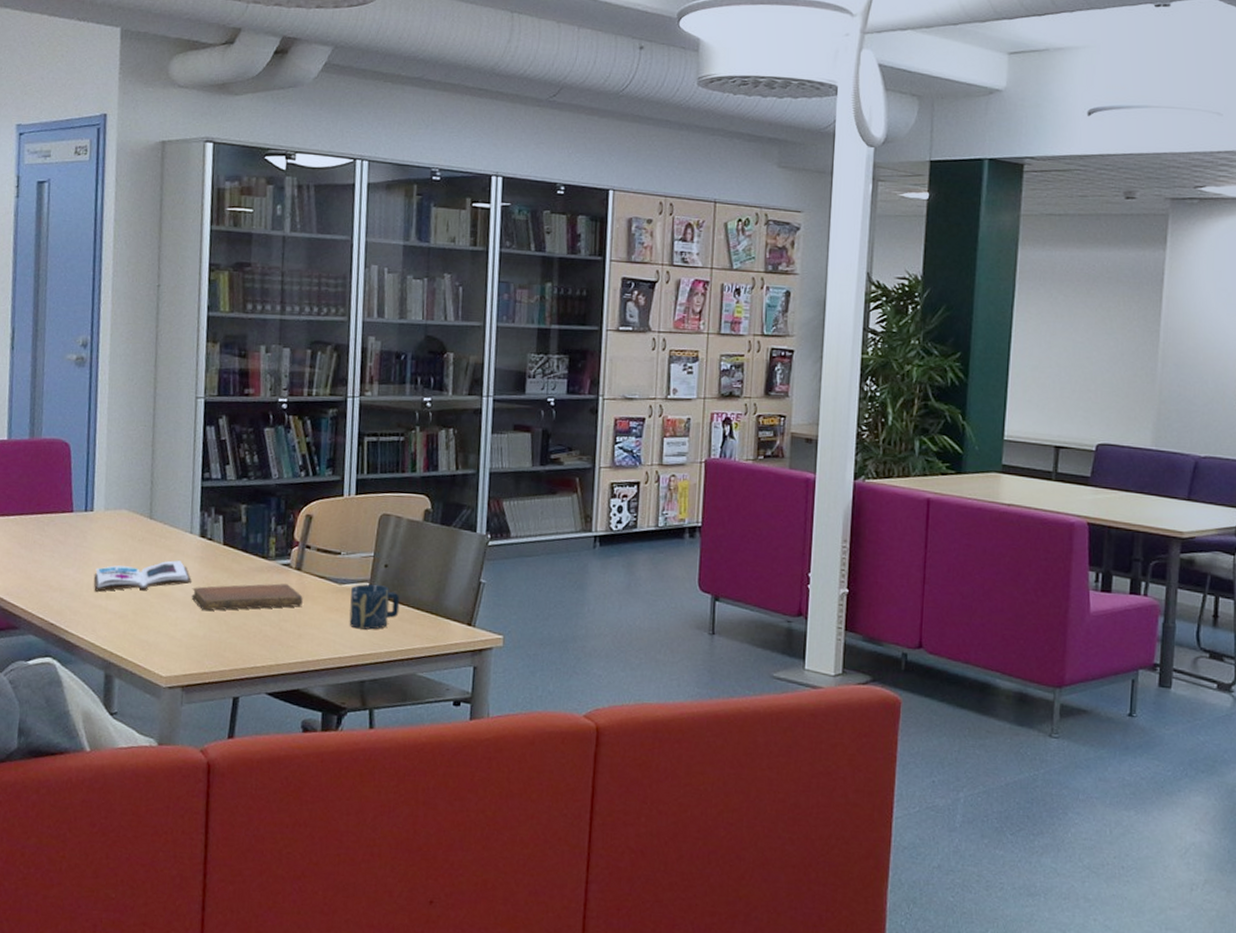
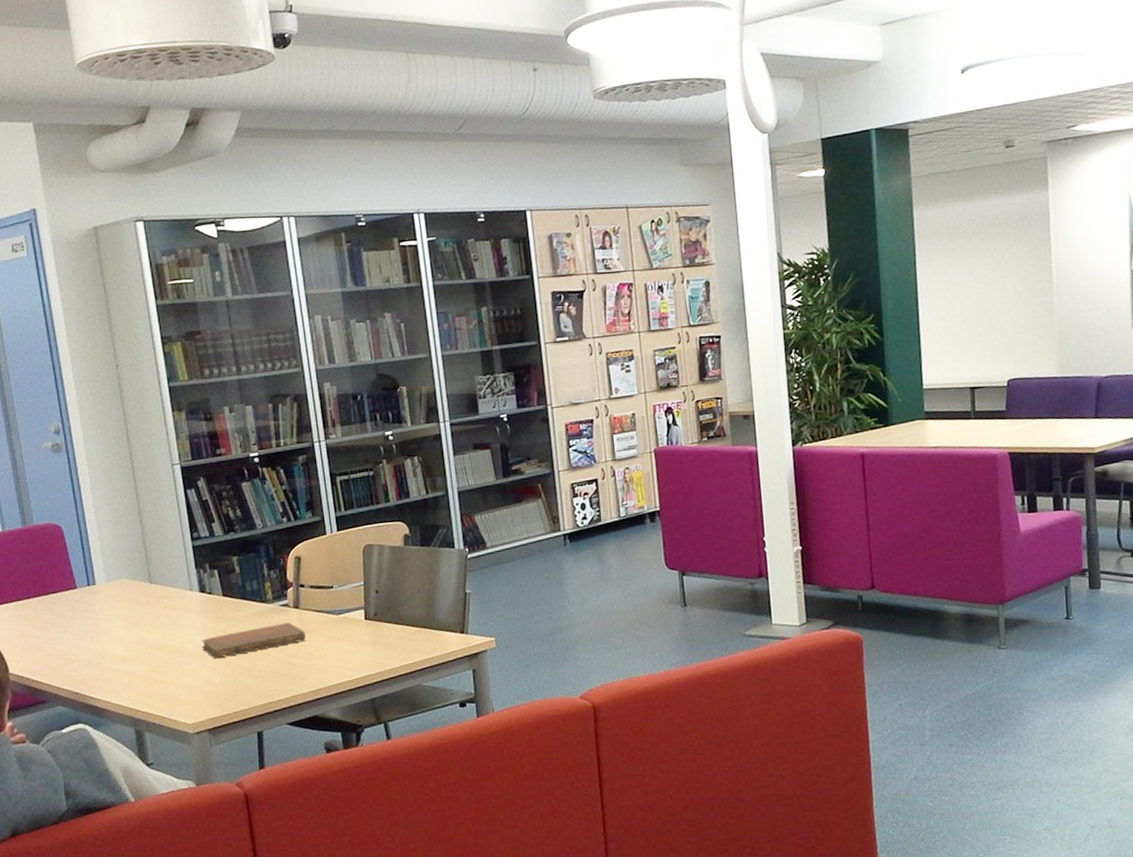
book: present [93,560,192,592] -> none [107,617,199,657]
cup: present [349,584,400,630] -> none [347,610,396,653]

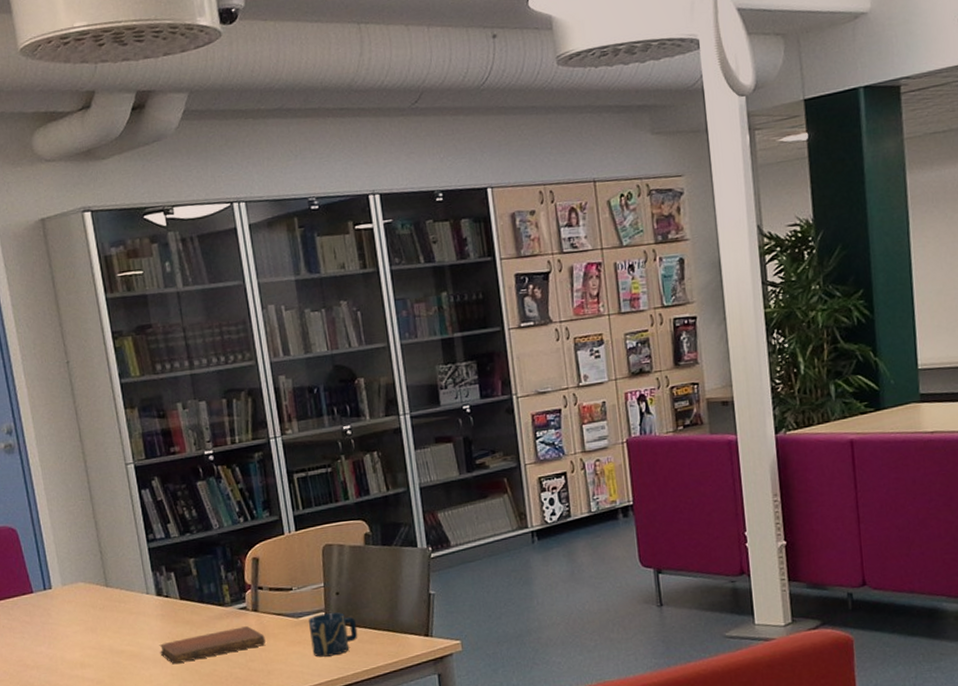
cup: none [347,610,396,653] -> present [308,612,358,657]

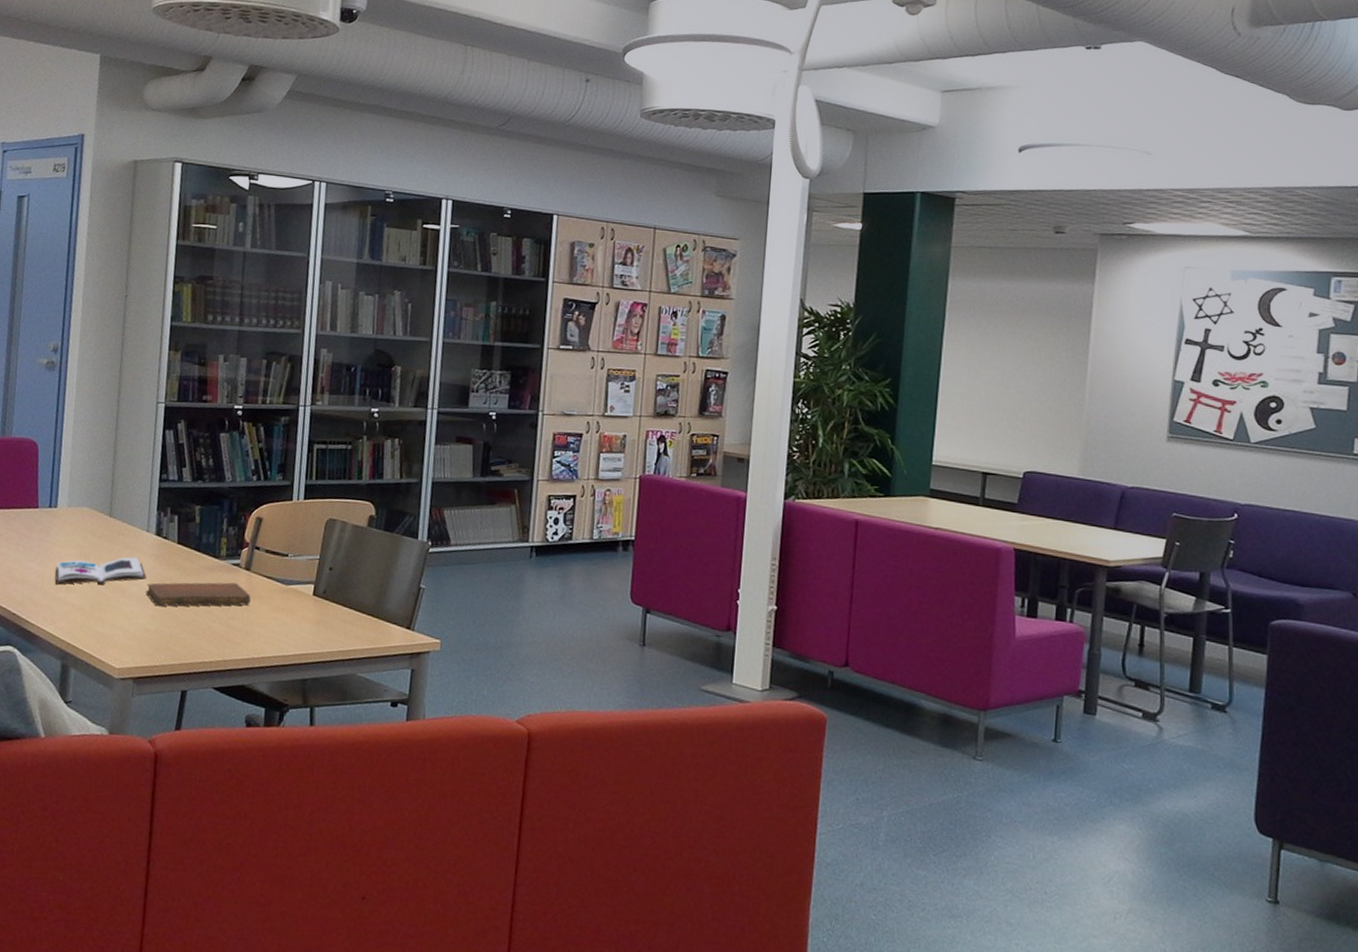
book: none [65,621,157,663] -> present [54,557,146,585]
cup: present [308,612,358,657] -> none [293,585,343,630]

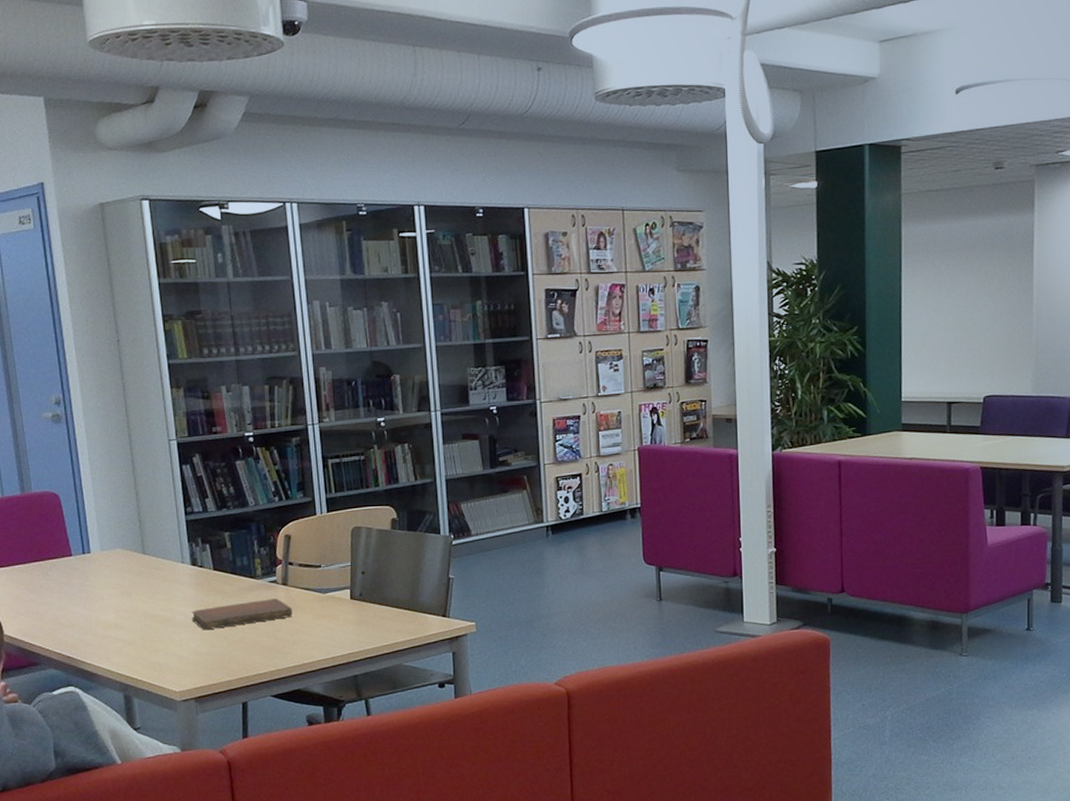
book: present [54,557,146,585] -> none [100,588,190,624]

